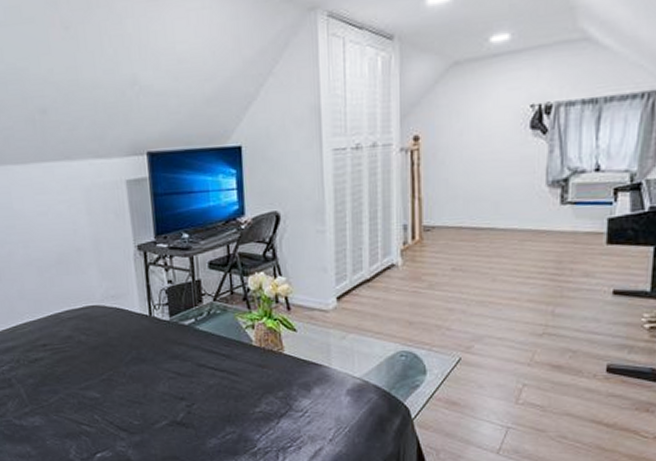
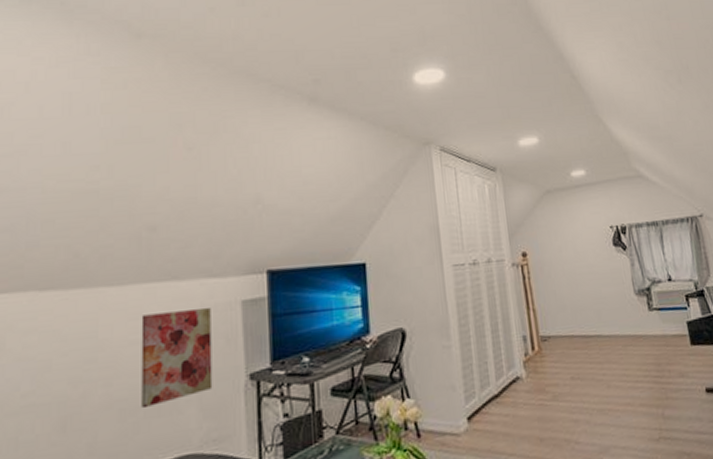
wall art: none [44,186,108,268] -> present [141,308,213,409]

